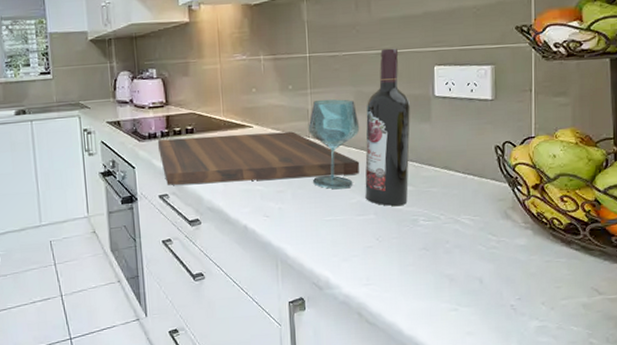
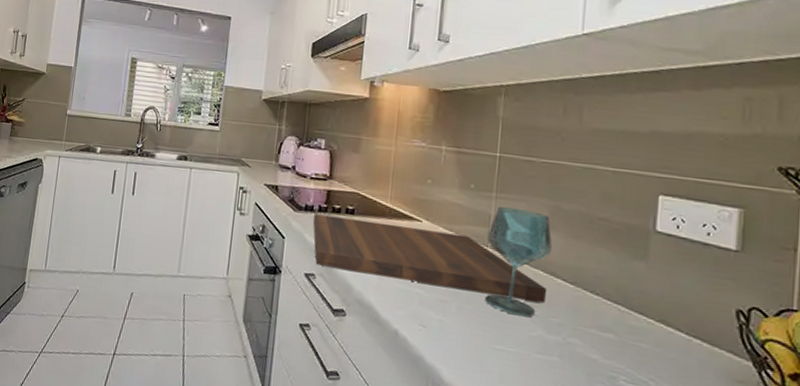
wine bottle: present [365,48,411,207] -> none [549,163,623,355]

